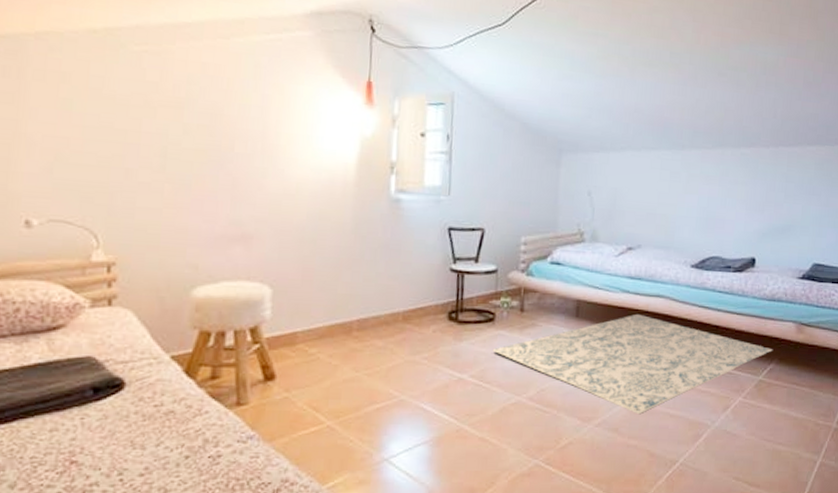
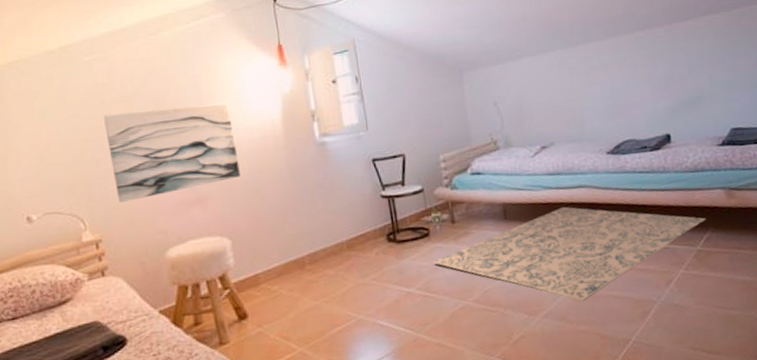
wall art: none [144,119,299,225] -> present [103,103,240,203]

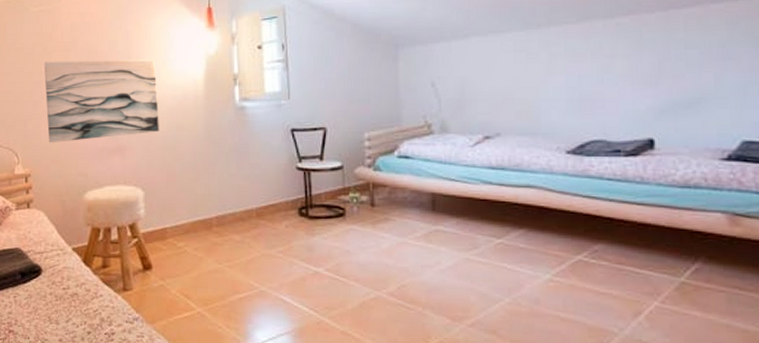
rug: present [432,206,706,301] -> none [346,206,696,317]

